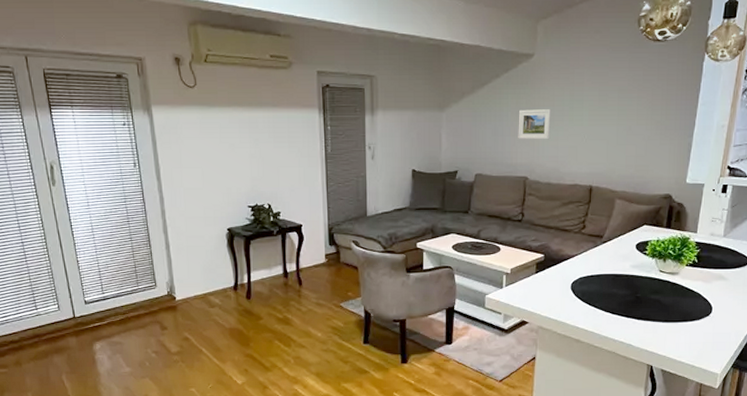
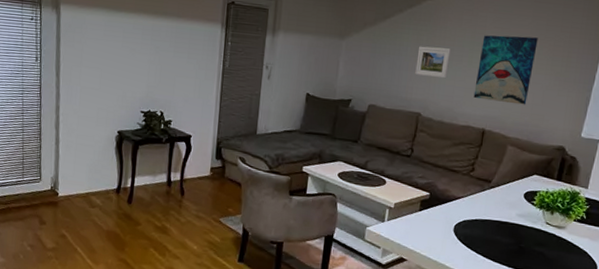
wall art: none [578,89,636,158] -> present [473,35,538,105]

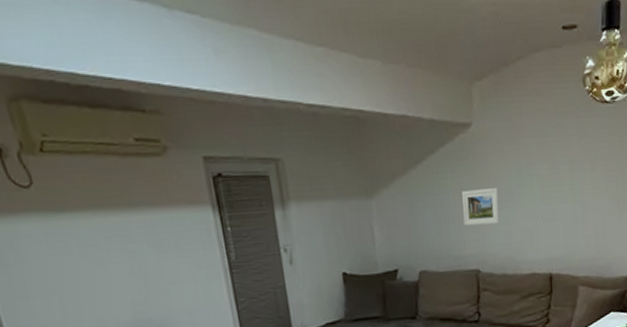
wall art: present [473,35,538,105] -> none [530,159,589,241]

